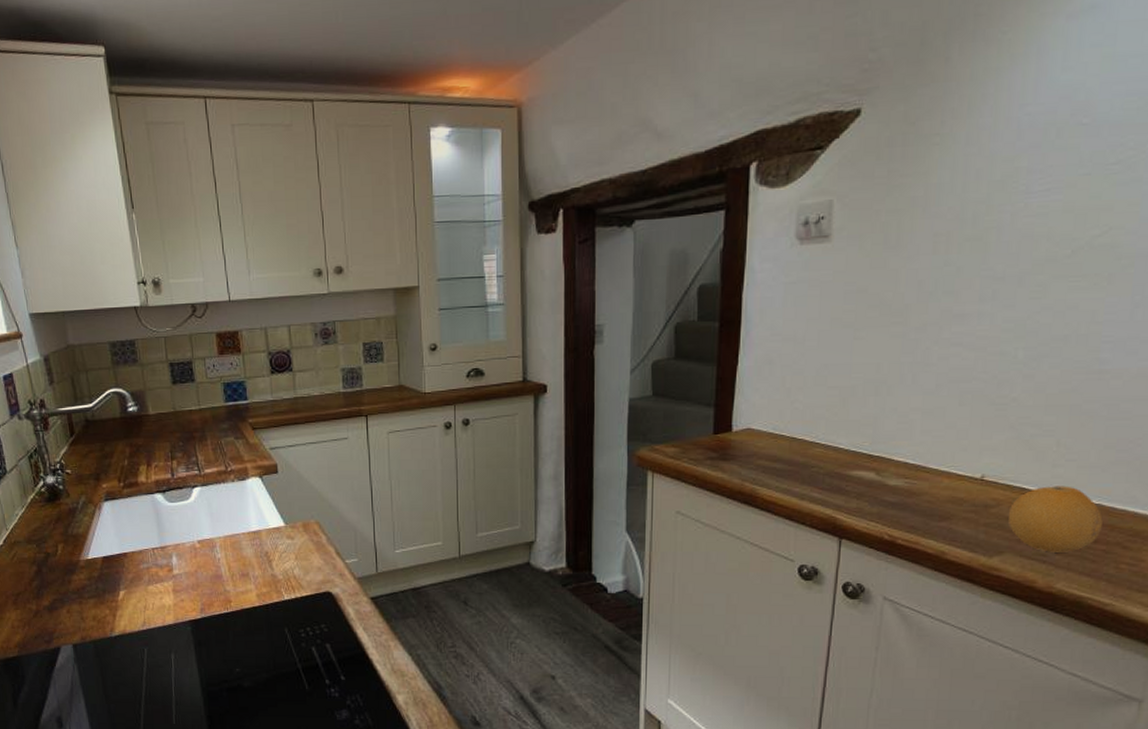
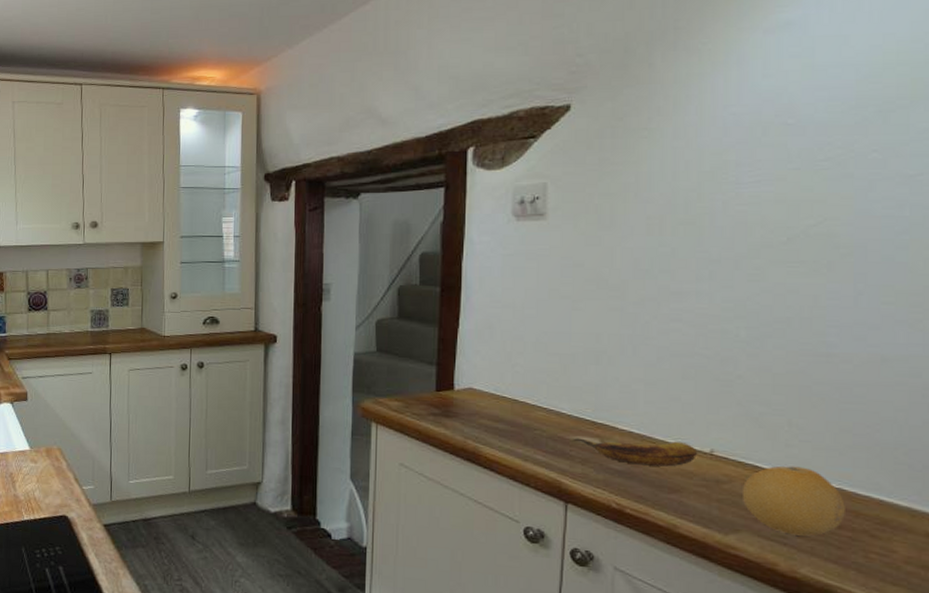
banana: none [849,469,970,495] -> present [573,438,698,467]

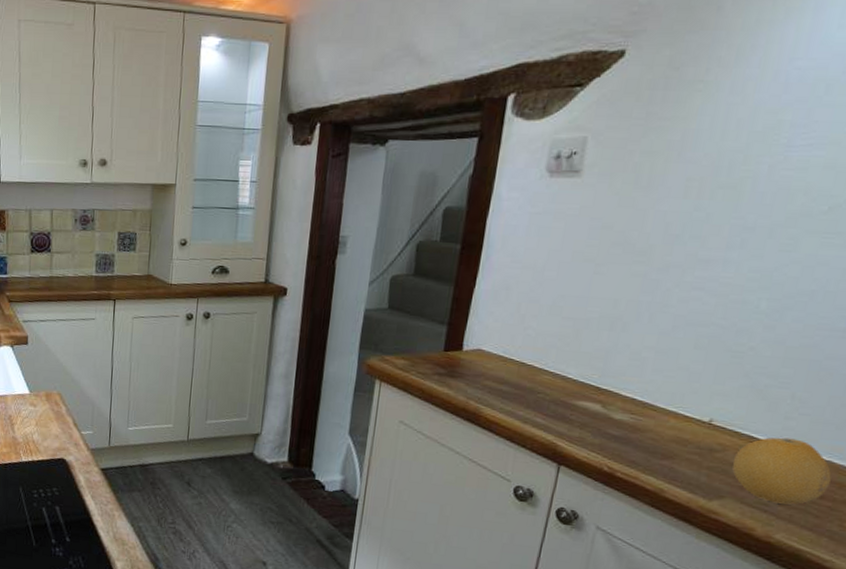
banana: present [573,438,698,467] -> none [574,402,697,434]

